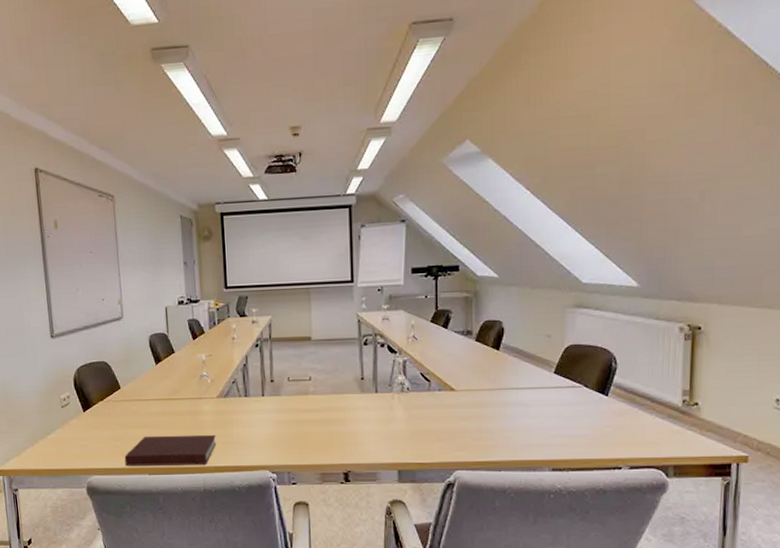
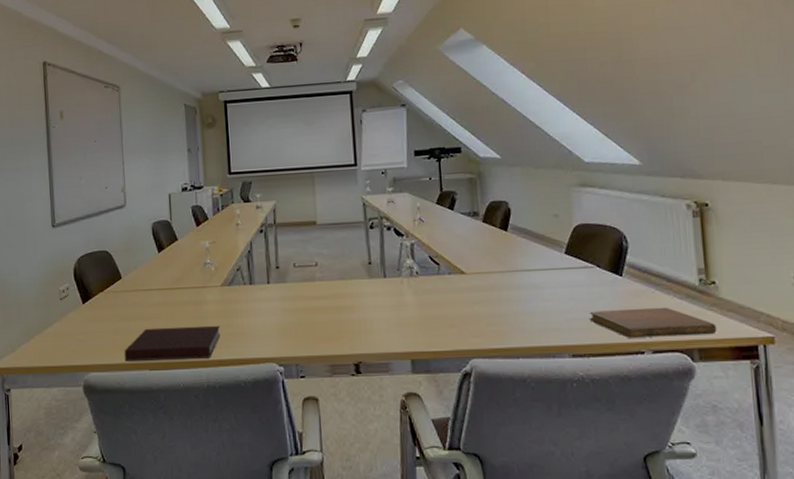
notebook: none [571,426,694,454] -> present [589,307,717,338]

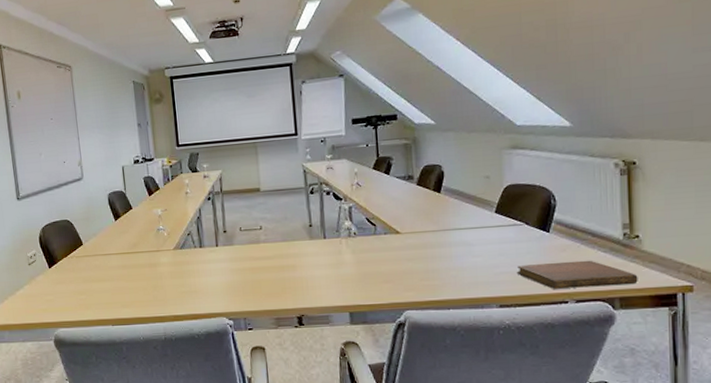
notebook: present [124,325,221,361] -> none [88,284,175,318]

